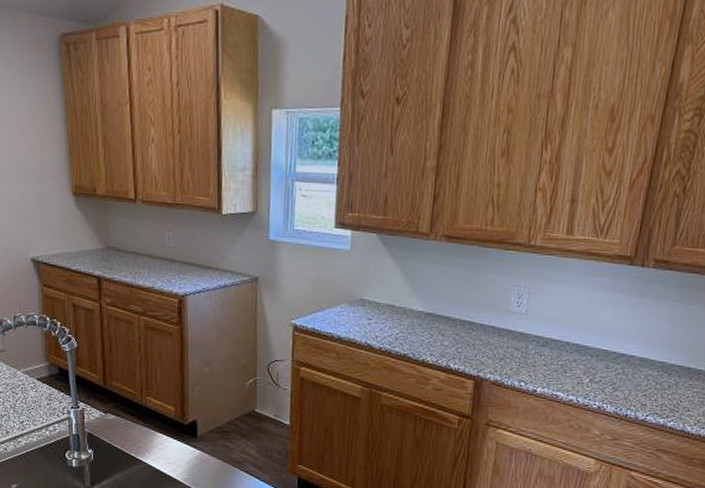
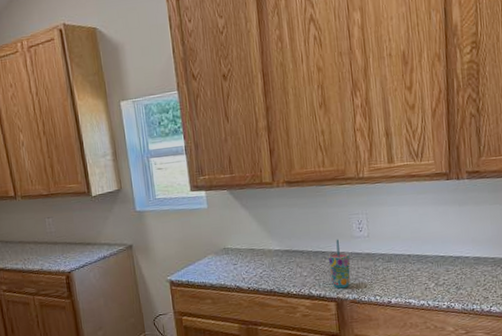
cup: none [474,310,501,367] -> present [328,239,350,289]

